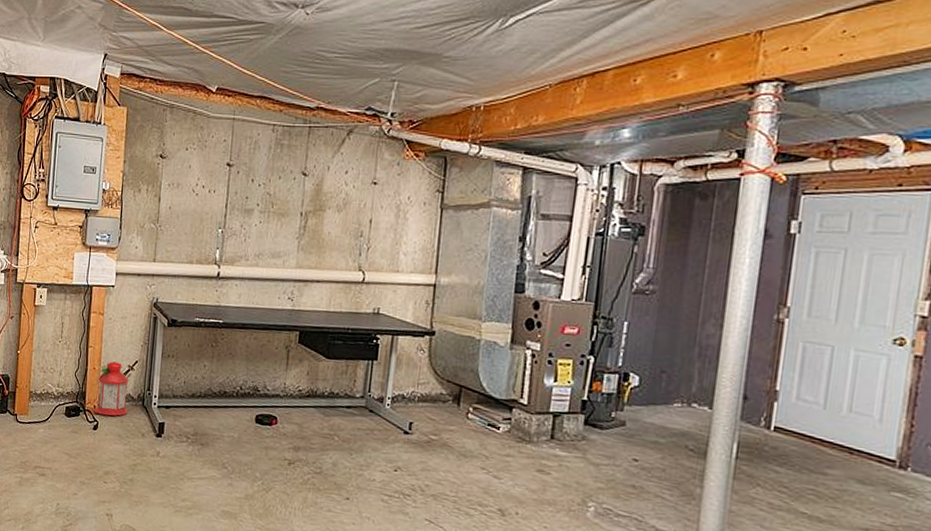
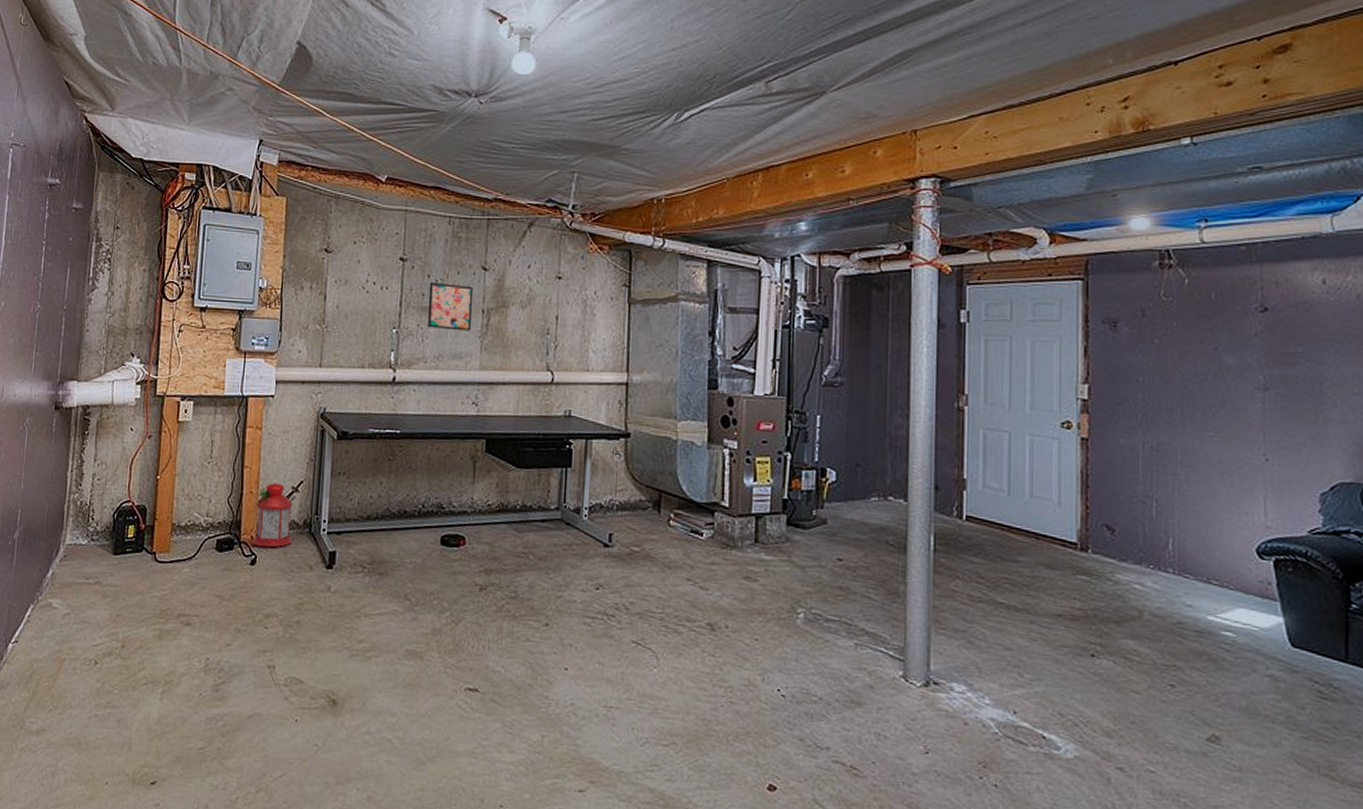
wall art: none [249,186,293,232] -> present [427,281,473,331]

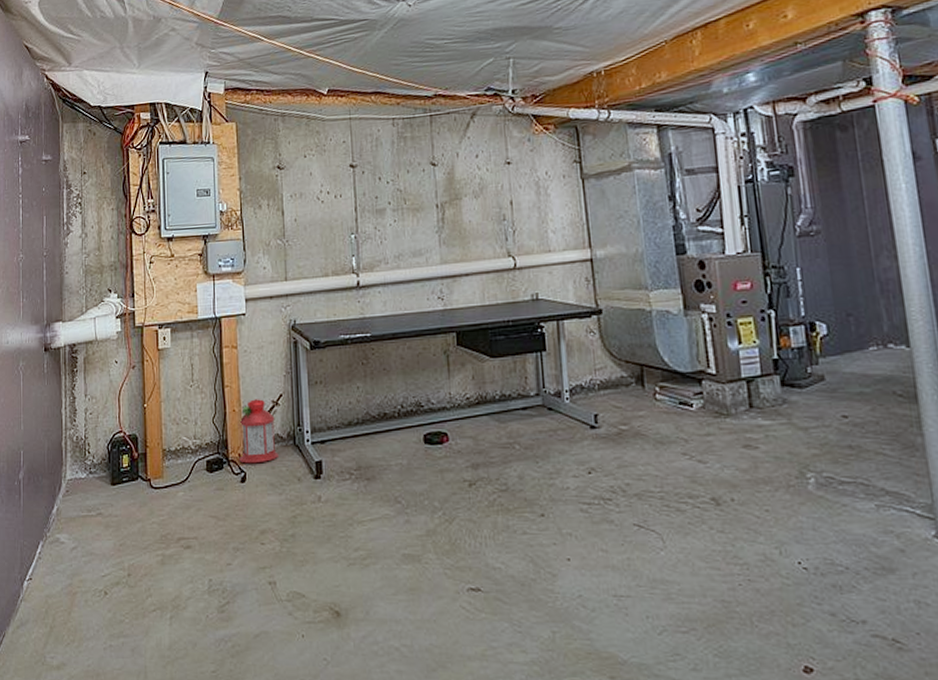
wall art: present [427,281,473,331] -> none [381,183,428,229]

